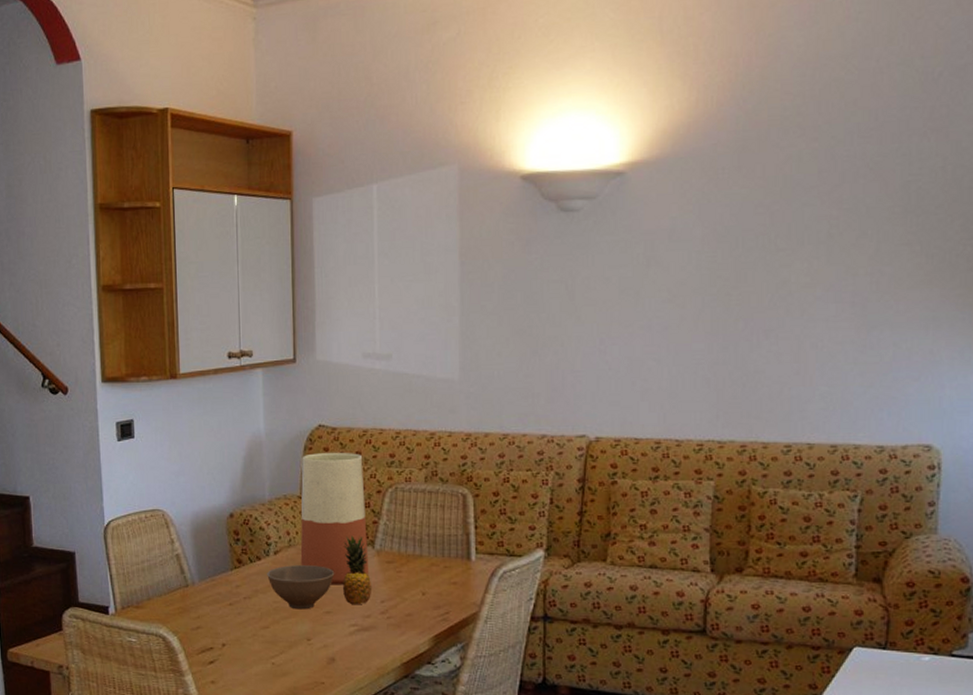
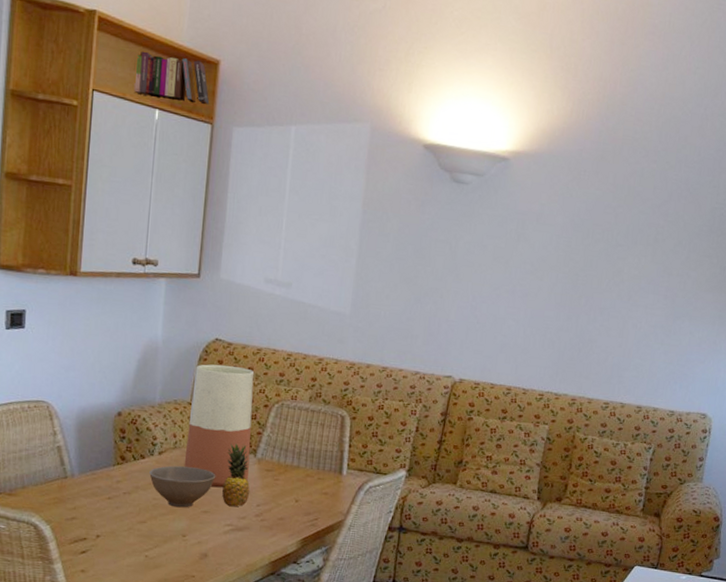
books: none [211,136,286,185] -> present [134,52,210,105]

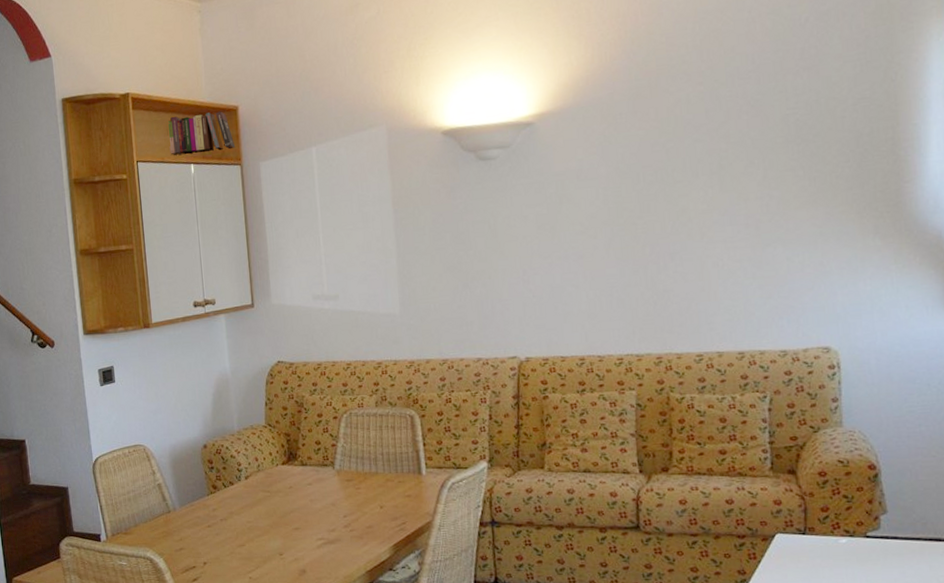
bowl: present [149,466,216,508] -> none [240,487,301,528]
vase: present [184,364,255,487] -> none [264,384,332,503]
fruit: present [222,443,250,507] -> none [306,458,335,521]

